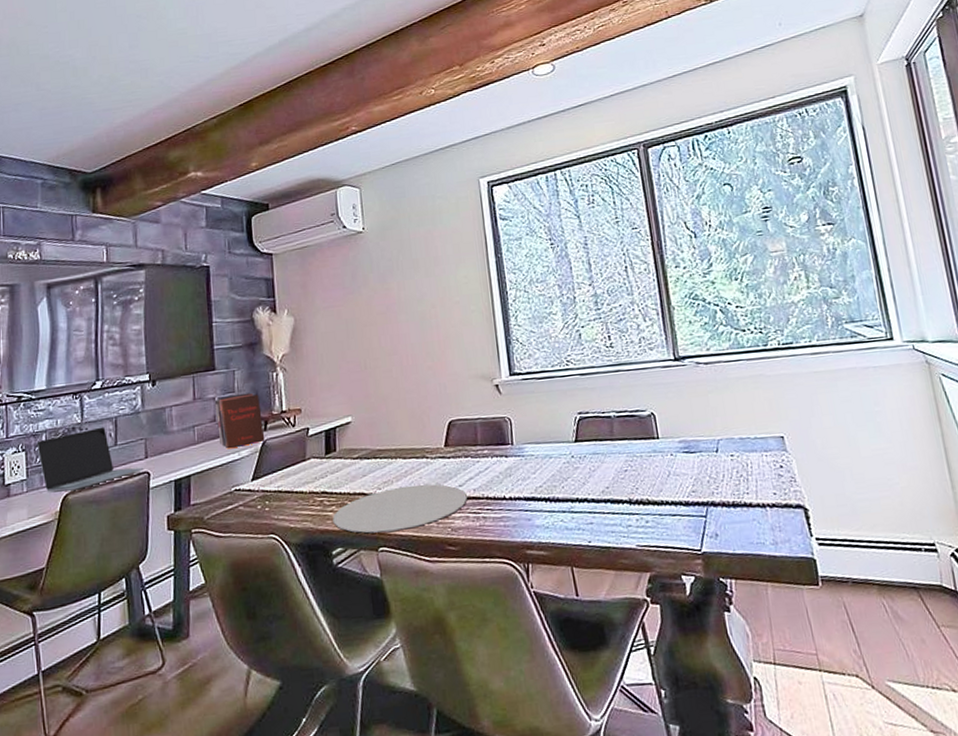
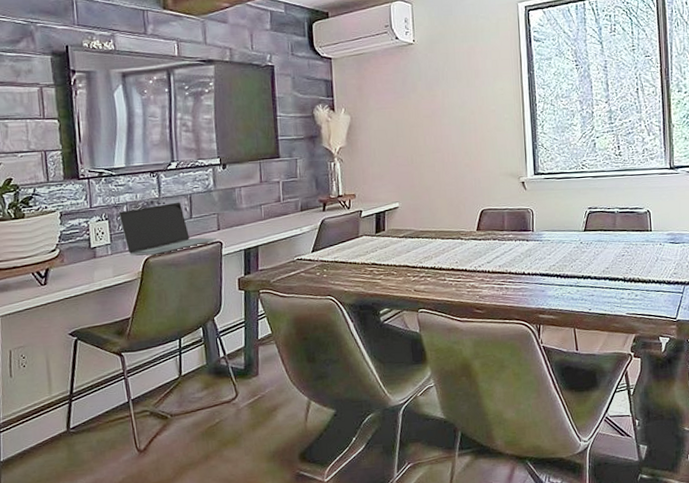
books: present [214,392,265,449] -> none [279,178,324,225]
placemat: present [333,484,467,534] -> none [381,260,493,298]

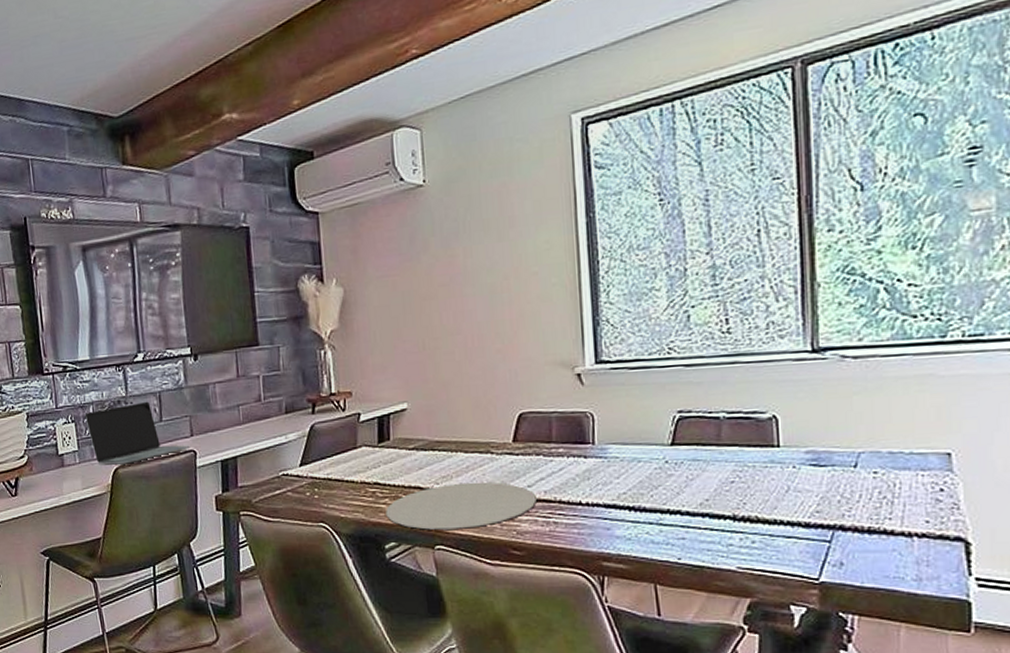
placemat: none [381,260,493,298] -> present [386,482,536,531]

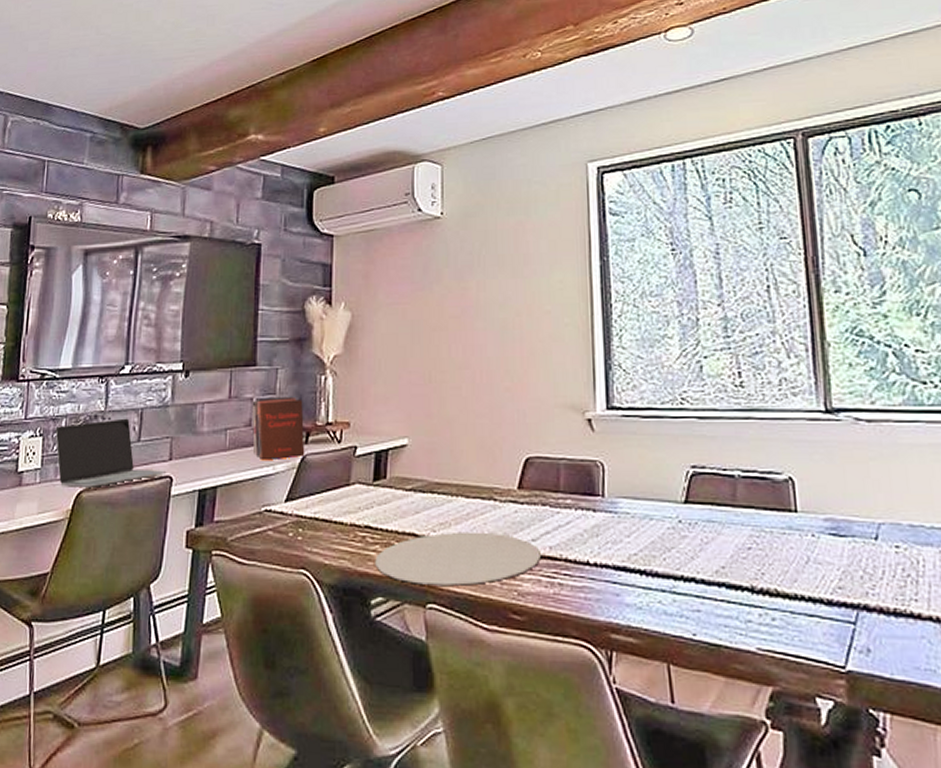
books: none [259,371,313,432] -> present [252,396,305,461]

